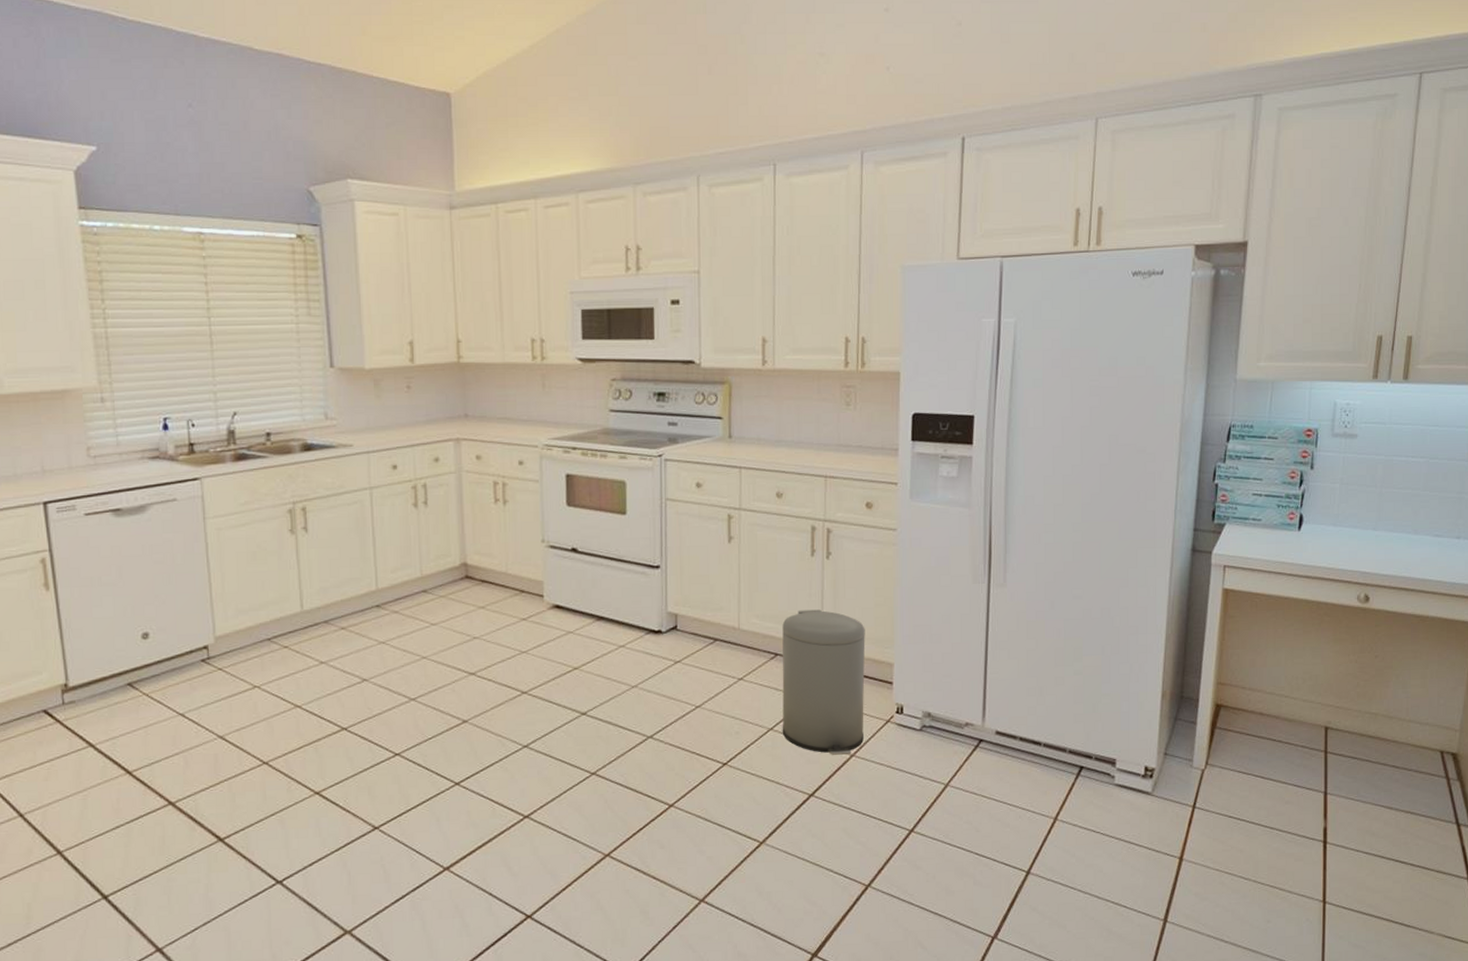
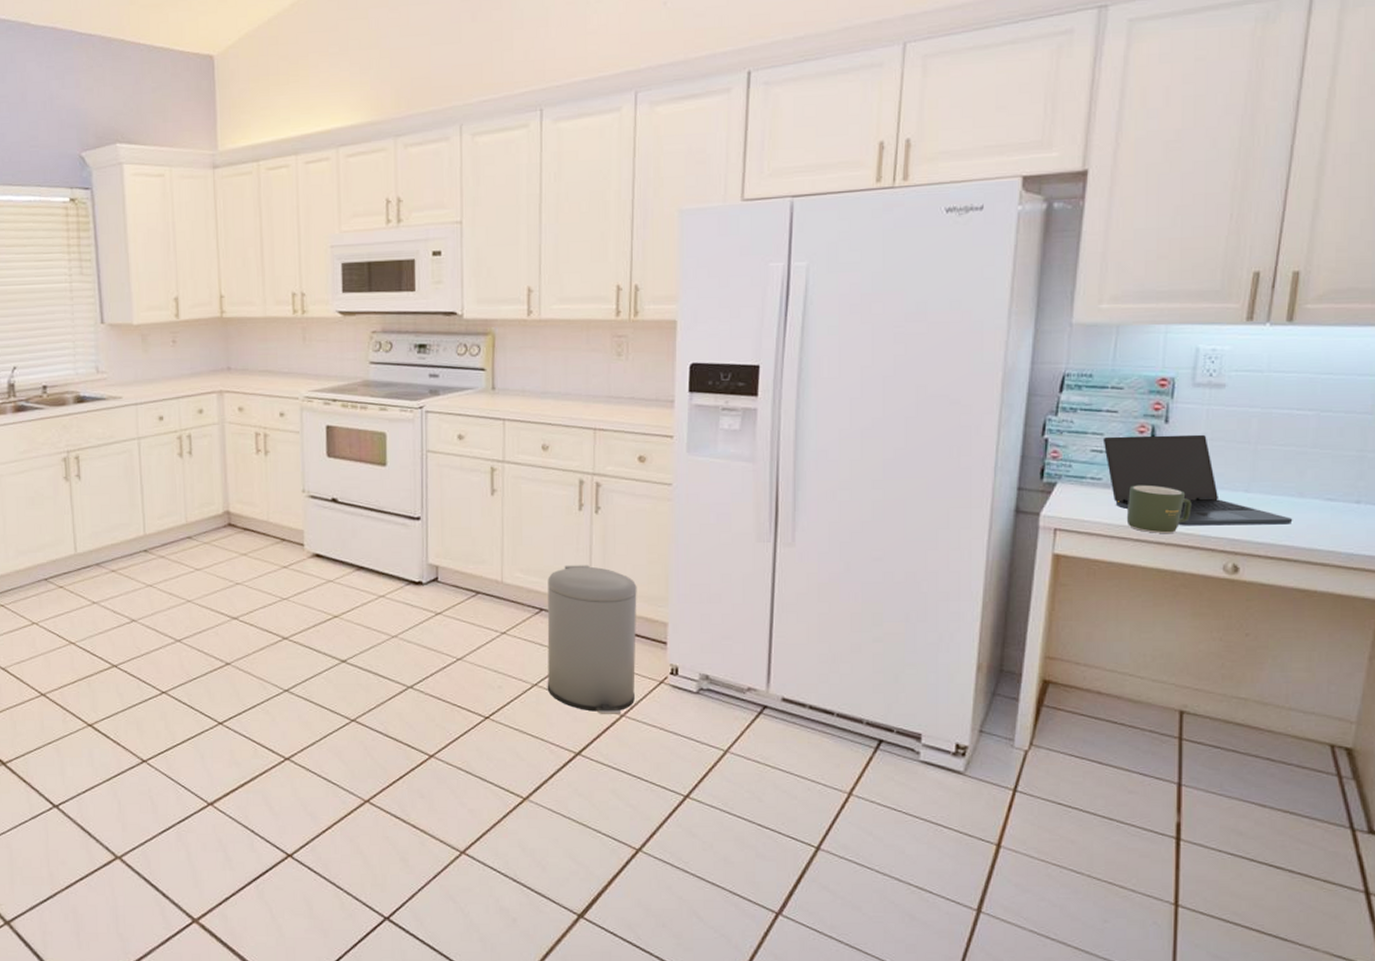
laptop: none [1262,479,1410,561] -> present [1103,434,1293,526]
mug: none [1281,524,1332,569] -> present [1126,484,1192,534]

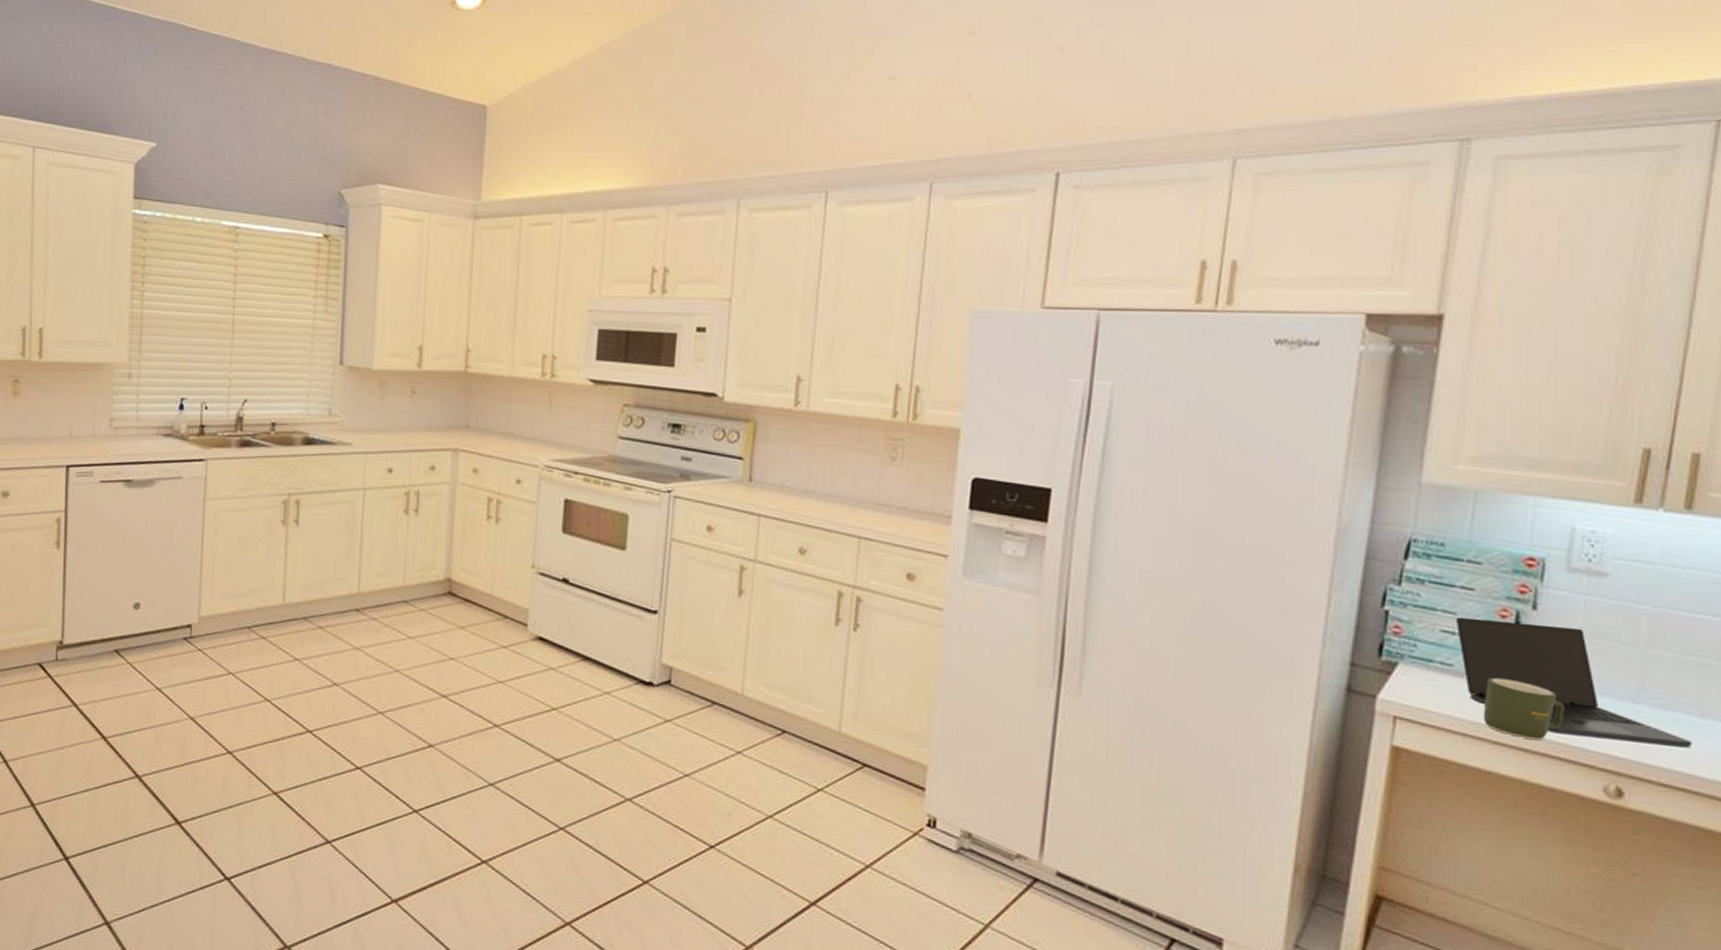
pedal bin: present [547,565,637,714] -> none [783,685,895,864]

